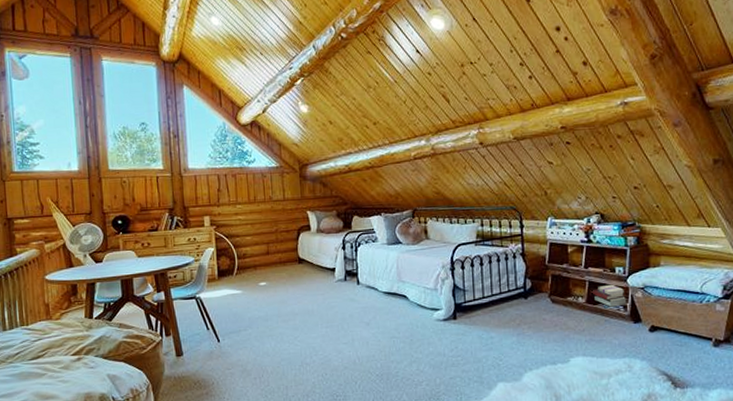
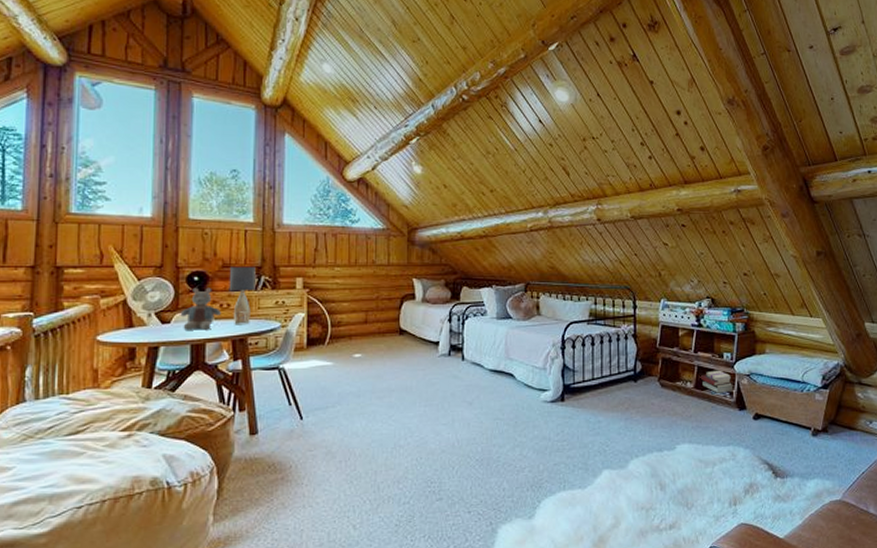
stuffed animal: none [110,229,143,268] -> present [180,287,221,330]
table lamp: none [146,208,170,262] -> present [229,266,256,325]

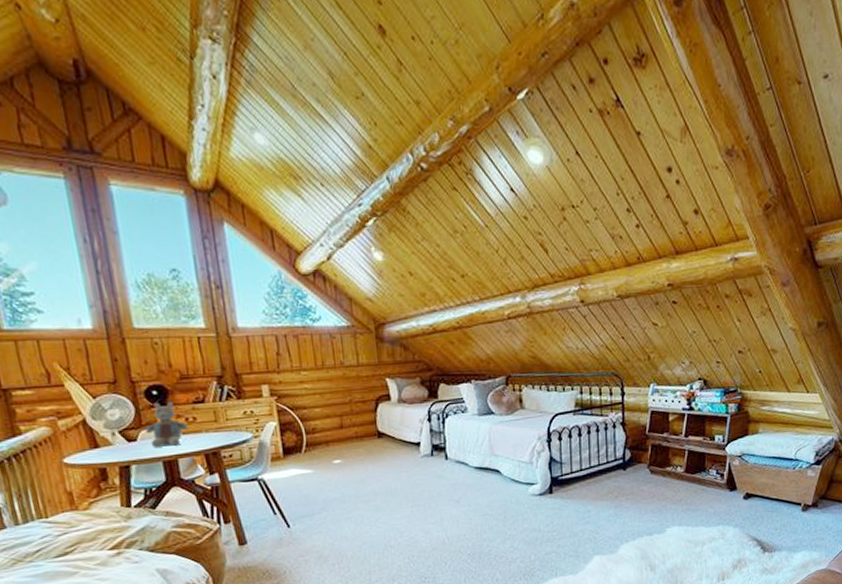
table lamp: present [229,266,256,325] -> none [188,376,221,439]
books: present [699,370,733,393] -> none [689,452,724,476]

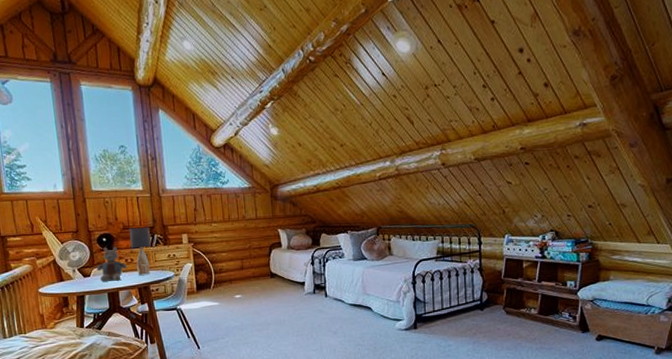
table lamp: none [188,376,221,439] -> present [128,227,151,276]

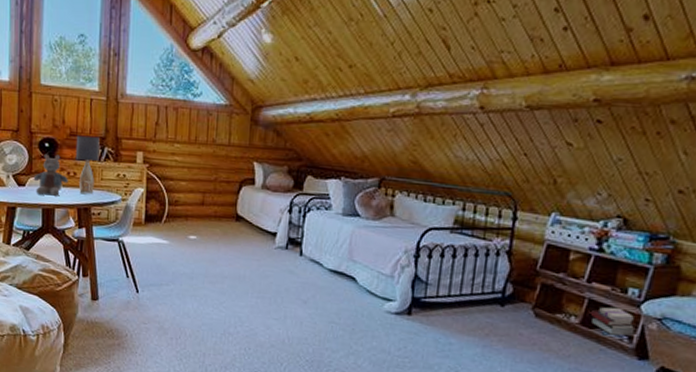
books: none [542,297,577,318] -> present [588,307,636,337]

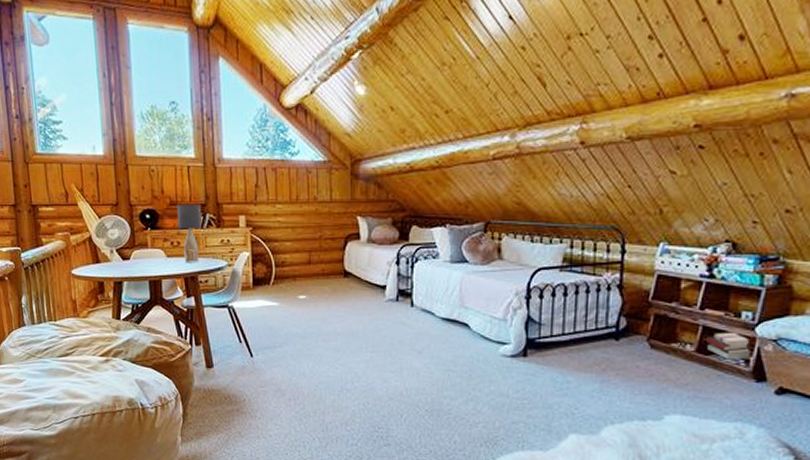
stuffed animal: present [33,153,68,196] -> none [137,225,172,267]

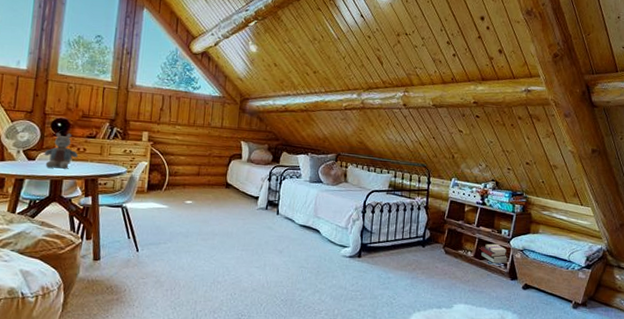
stuffed animal: none [137,225,172,267] -> present [44,132,78,169]
table lamp: present [176,204,202,263] -> none [86,117,110,168]

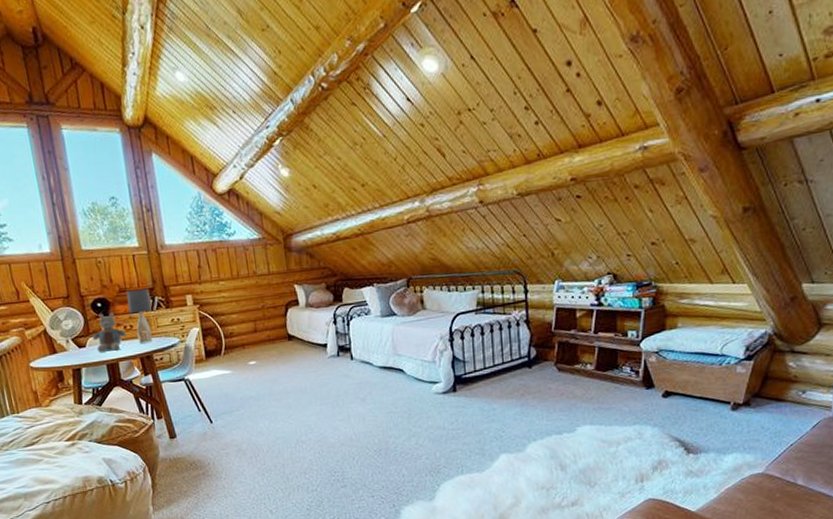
table lamp: none [86,117,110,168] -> present [125,288,153,344]
books: present [478,243,508,264] -> none [600,349,640,373]

